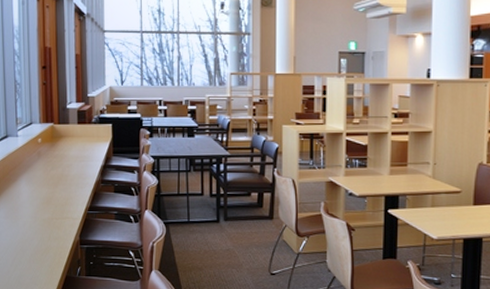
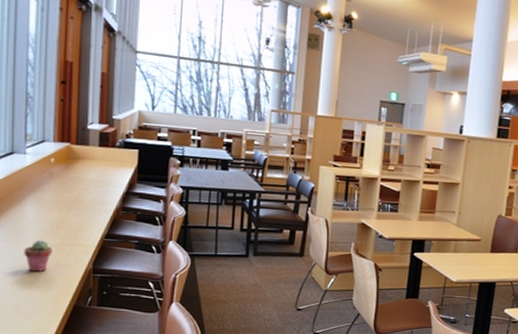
potted succulent: none [21,215,45,246] -> present [24,240,53,272]

